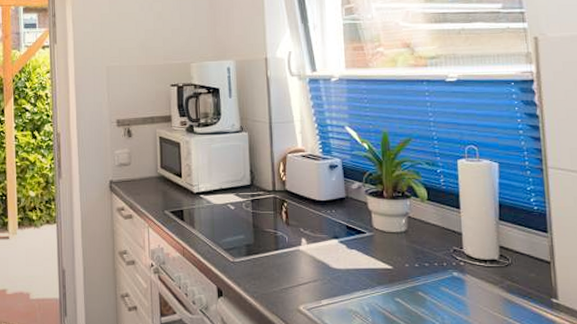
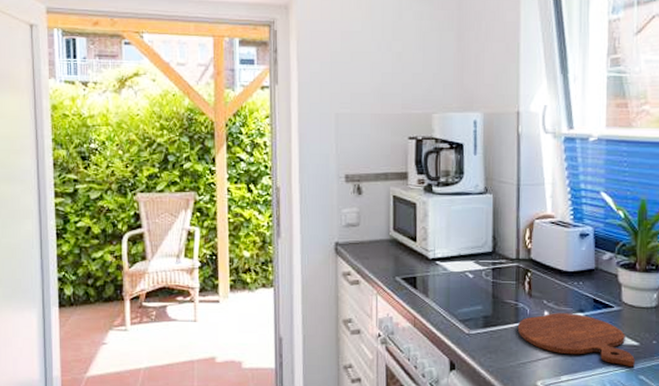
cutting board: none [277,240,390,289] -> present [517,313,635,367]

